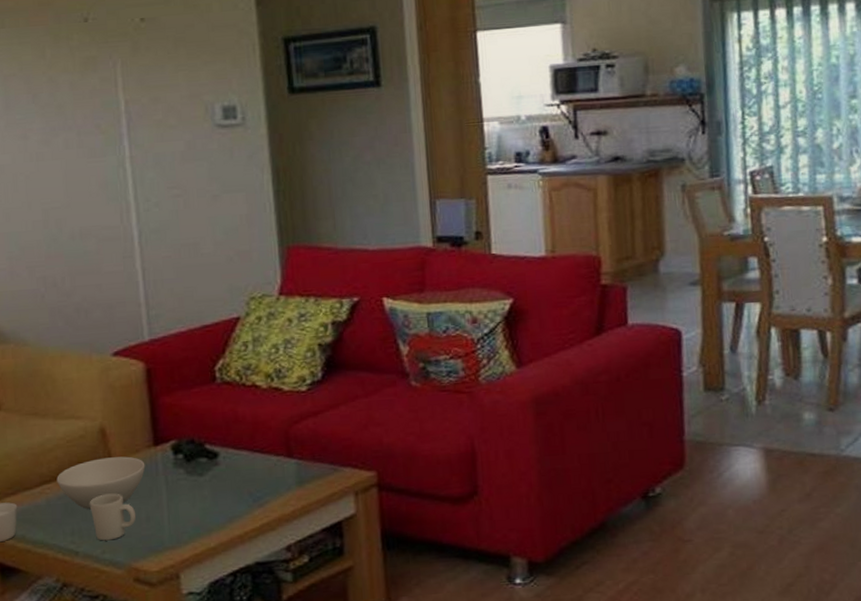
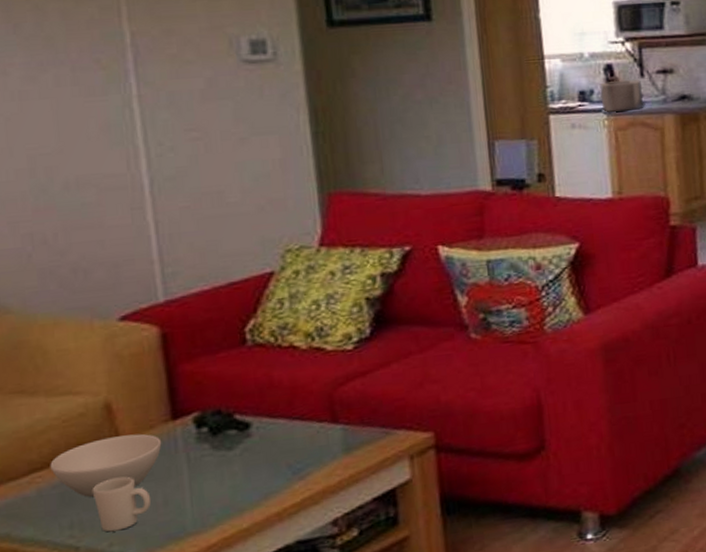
toaster: none [536,141,579,174] -> present [600,80,646,113]

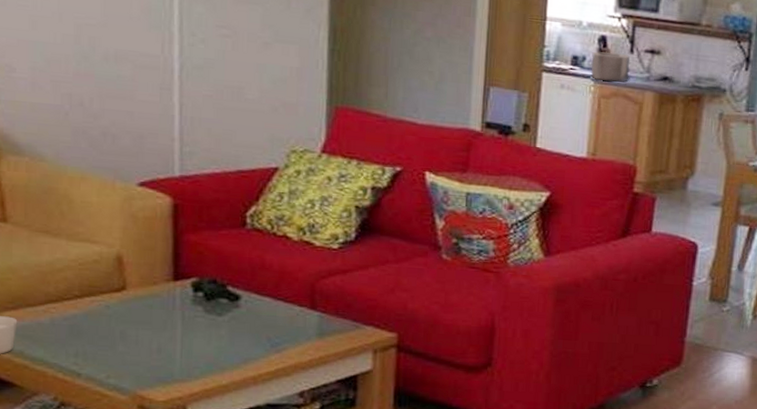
soup bowl: present [50,433,162,498] -> none [64,285,162,334]
mug: present [93,476,152,532] -> none [98,321,147,367]

